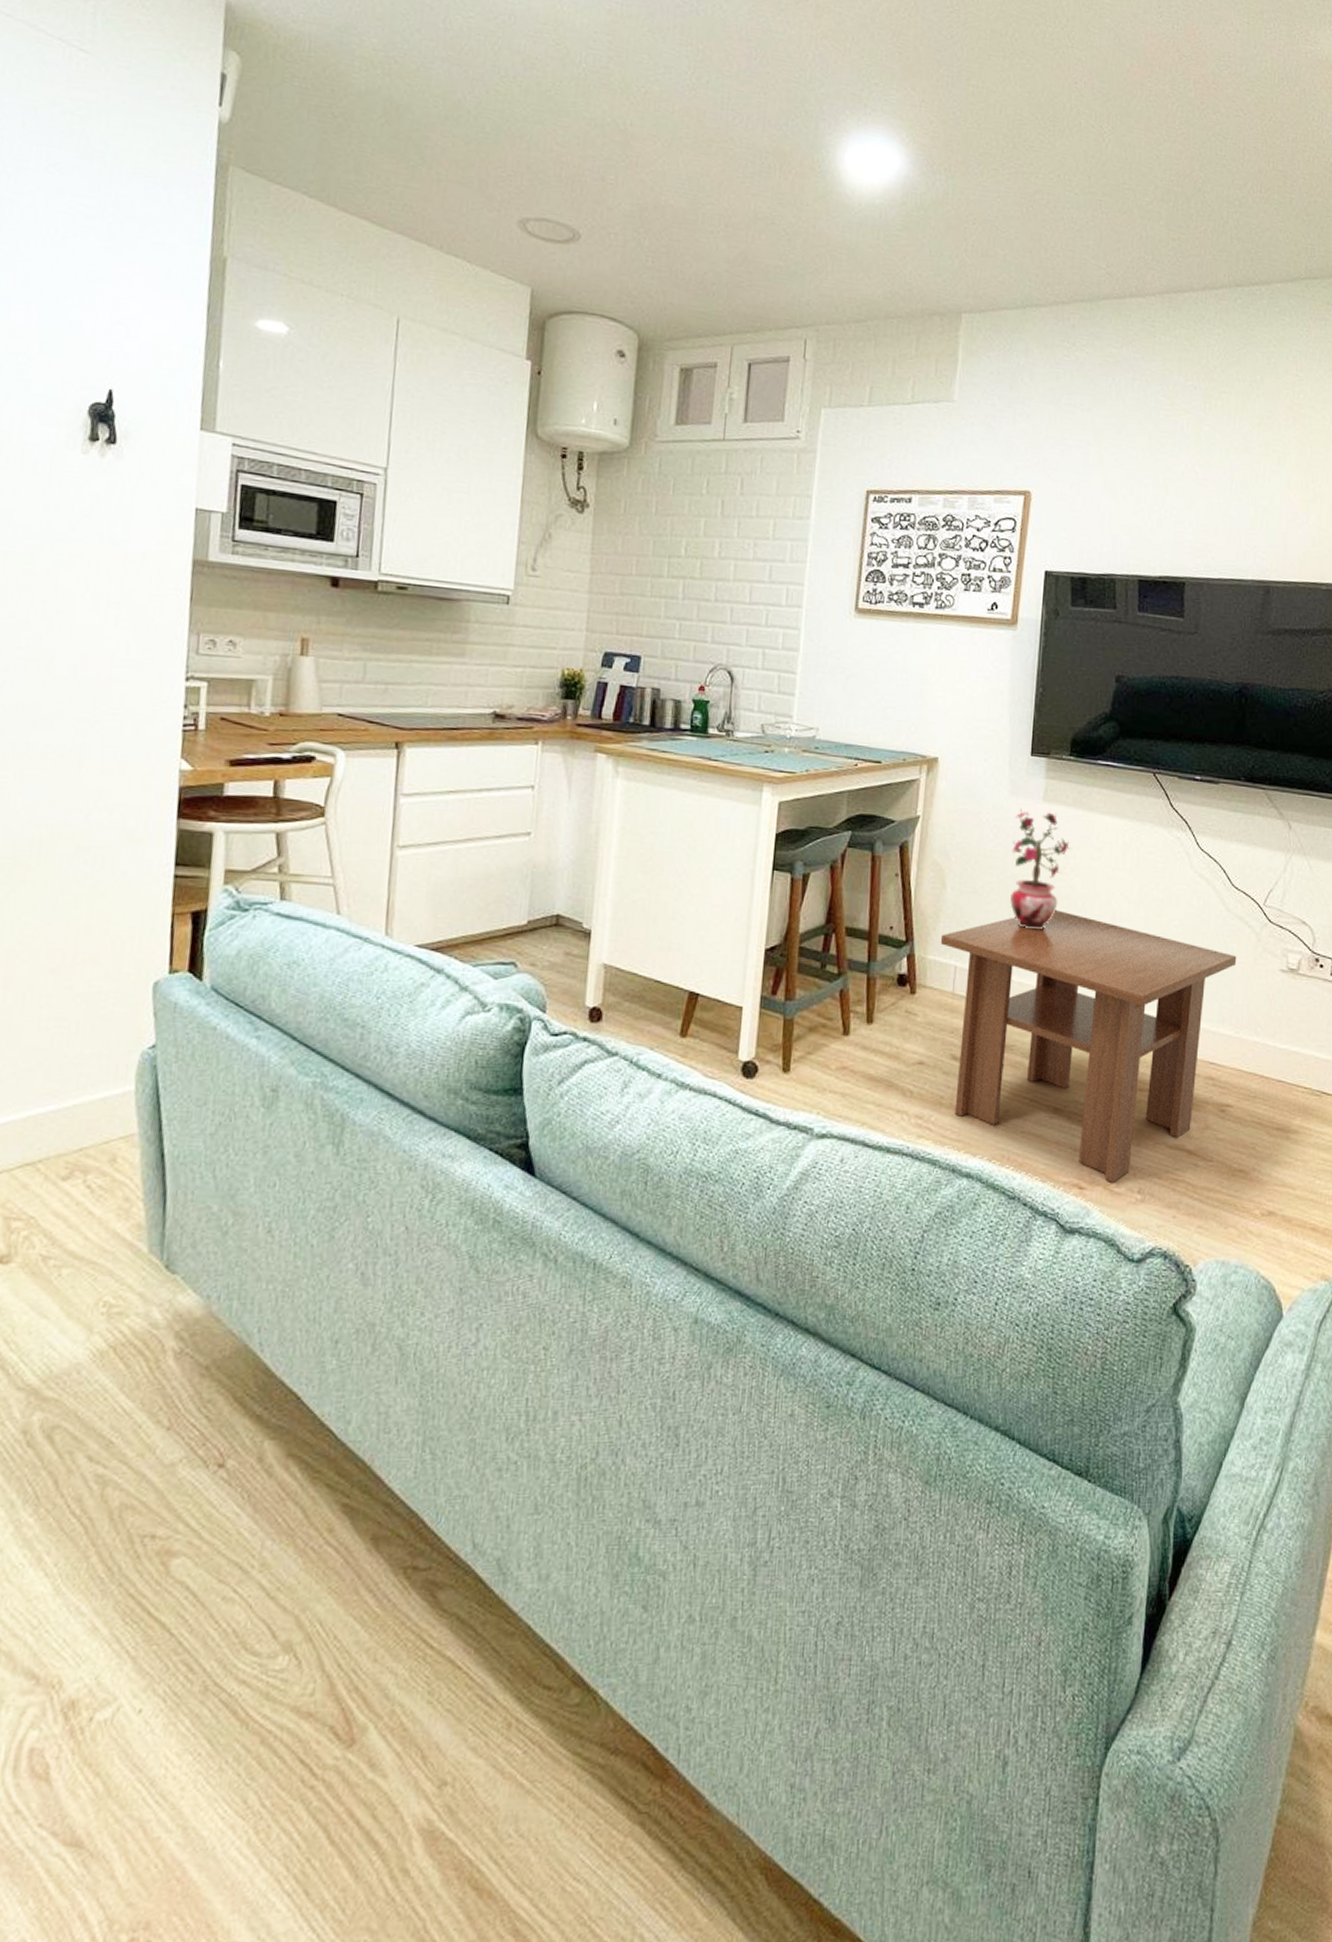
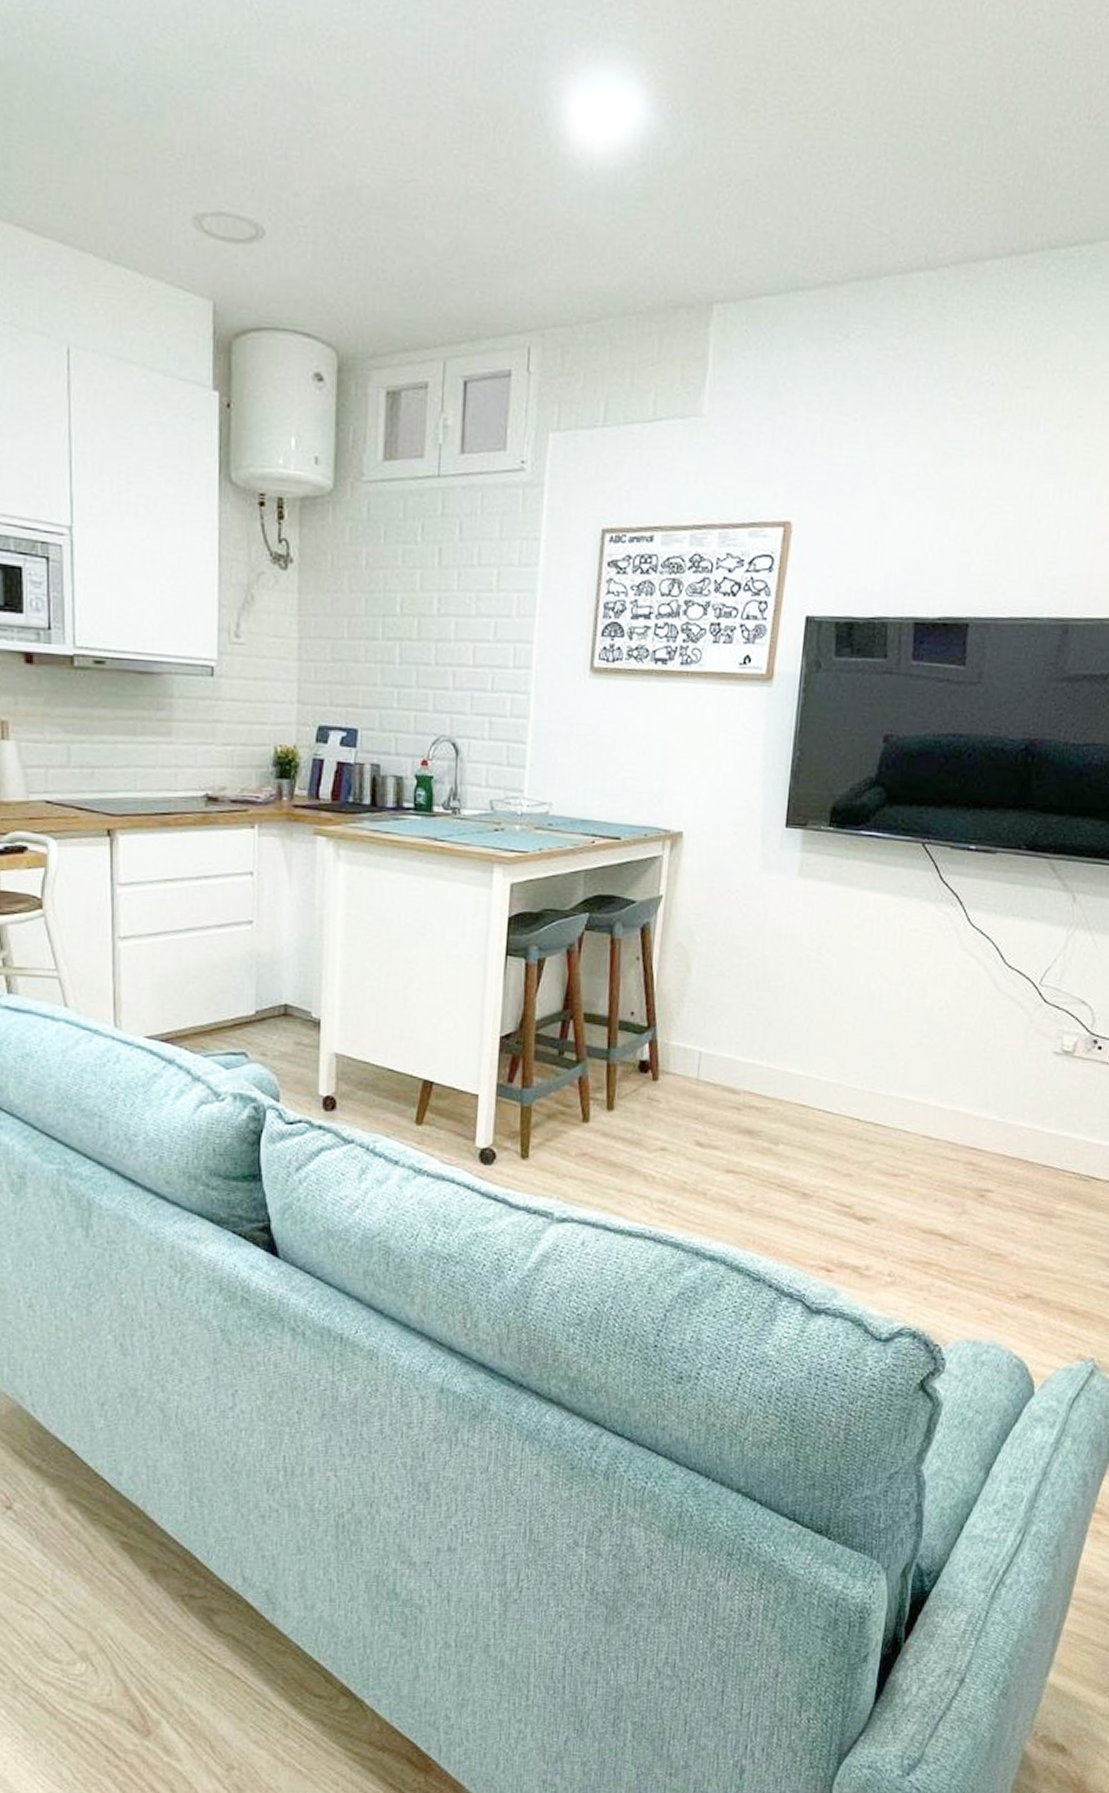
coffee table: present [940,910,1237,1182] -> none [684,993,1007,1266]
potted plant: present [1010,808,1070,930] -> none [759,885,826,1014]

